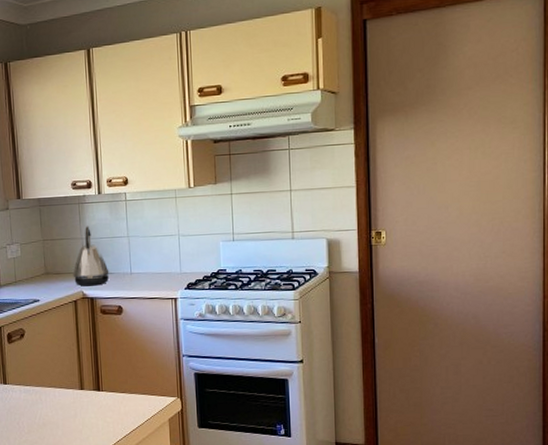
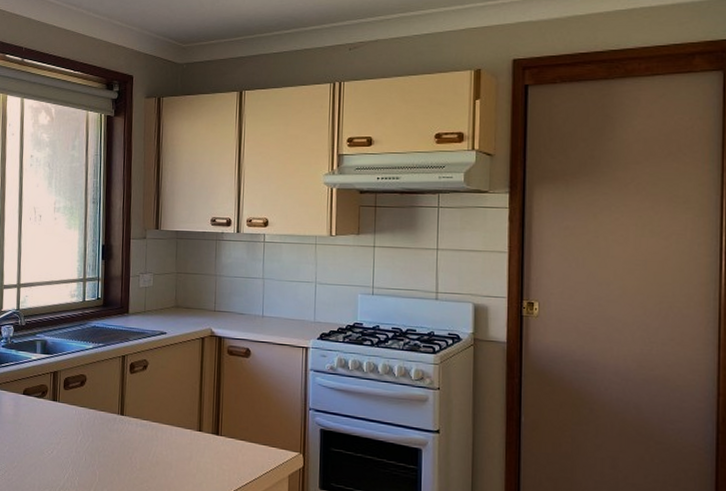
kettle: present [73,226,111,287] -> none [203,263,242,325]

